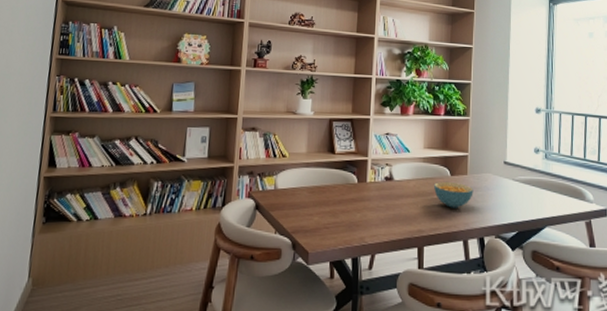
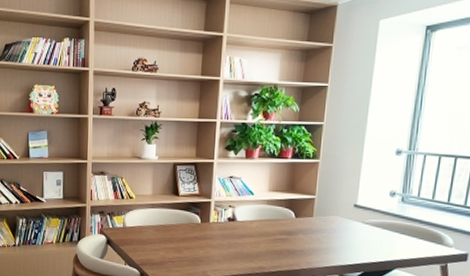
cereal bowl: present [434,181,473,208] -> none [277,222,319,248]

